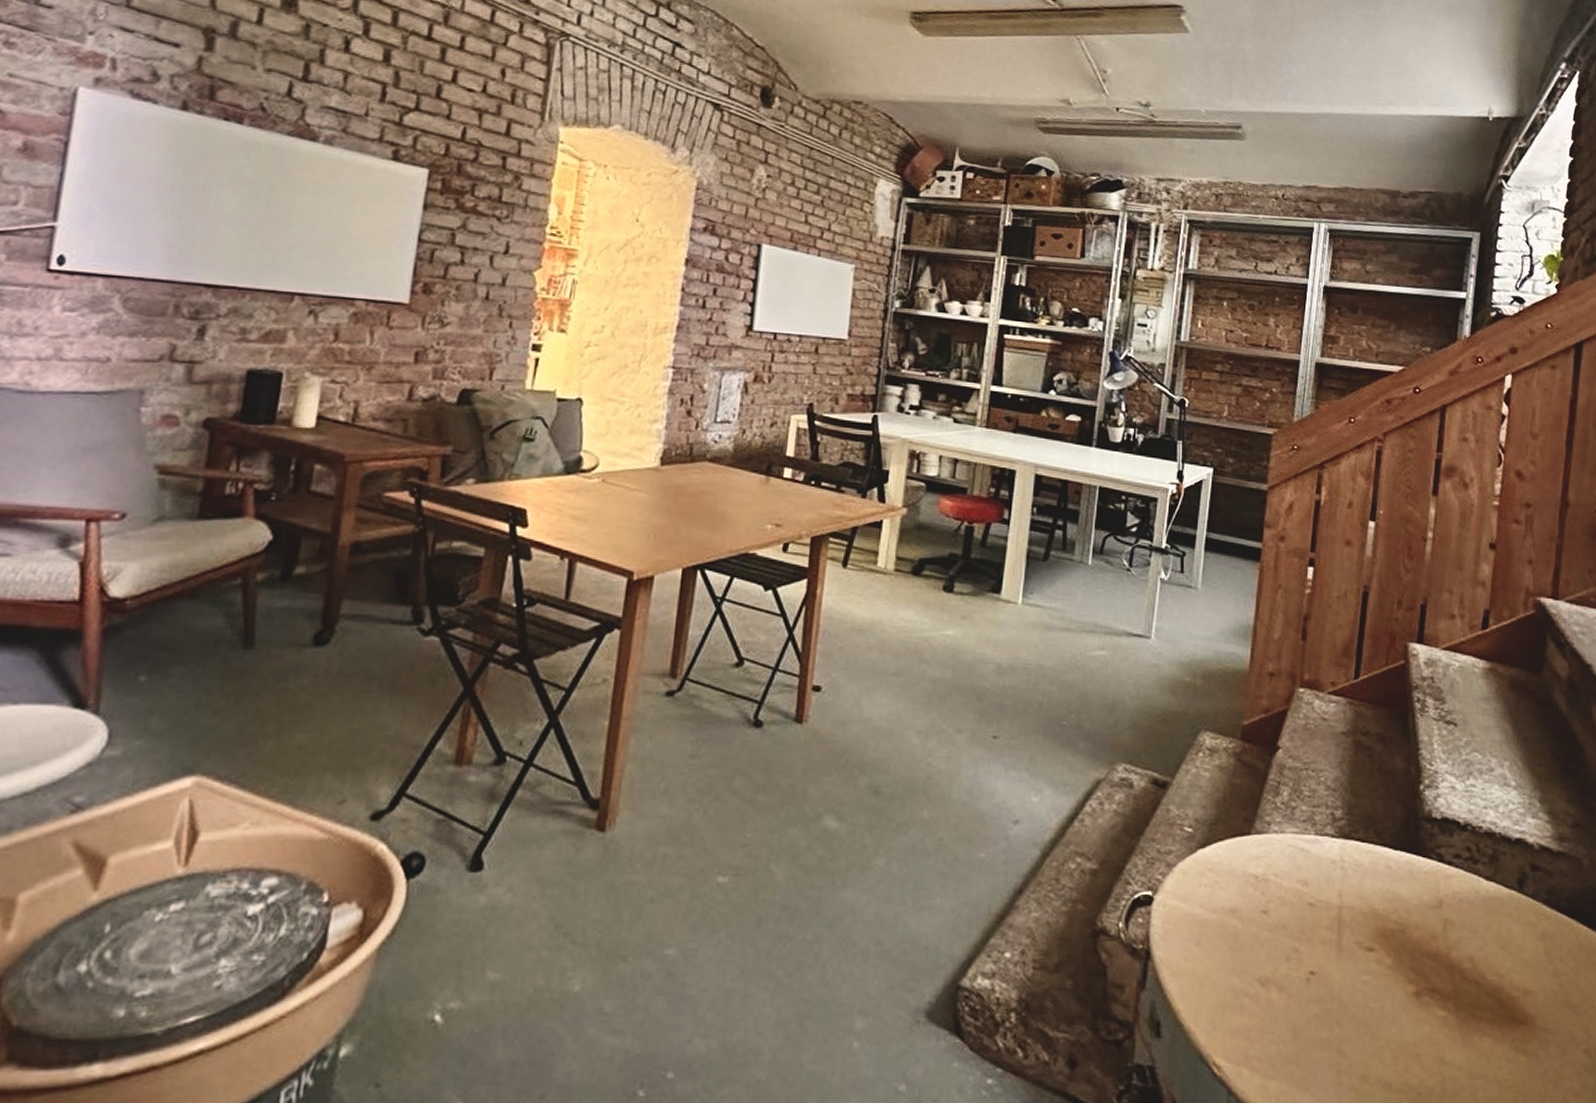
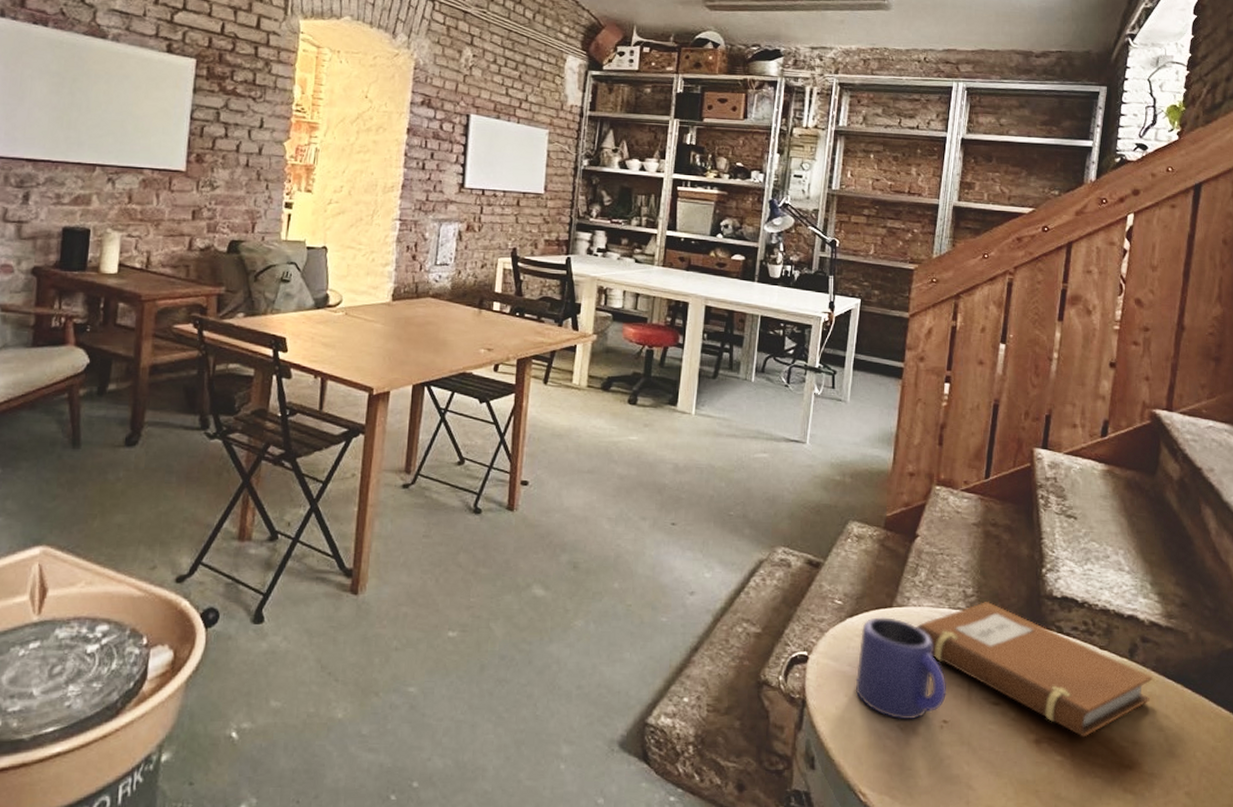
mug: none [1208,847,1314,973] -> present [855,617,947,720]
notebook: none [1279,826,1545,987] -> present [917,602,1153,738]

